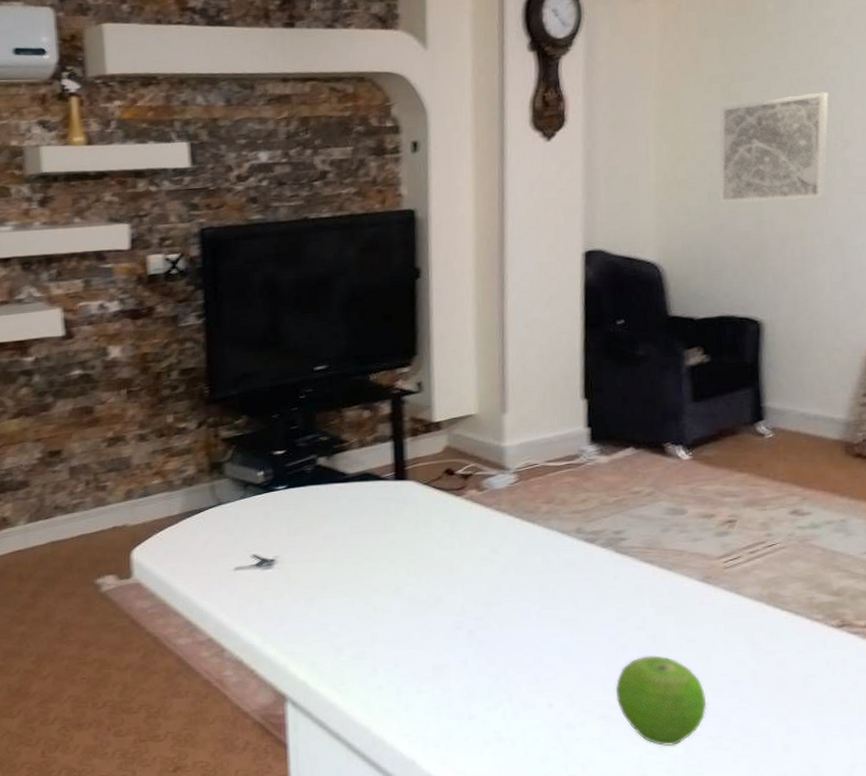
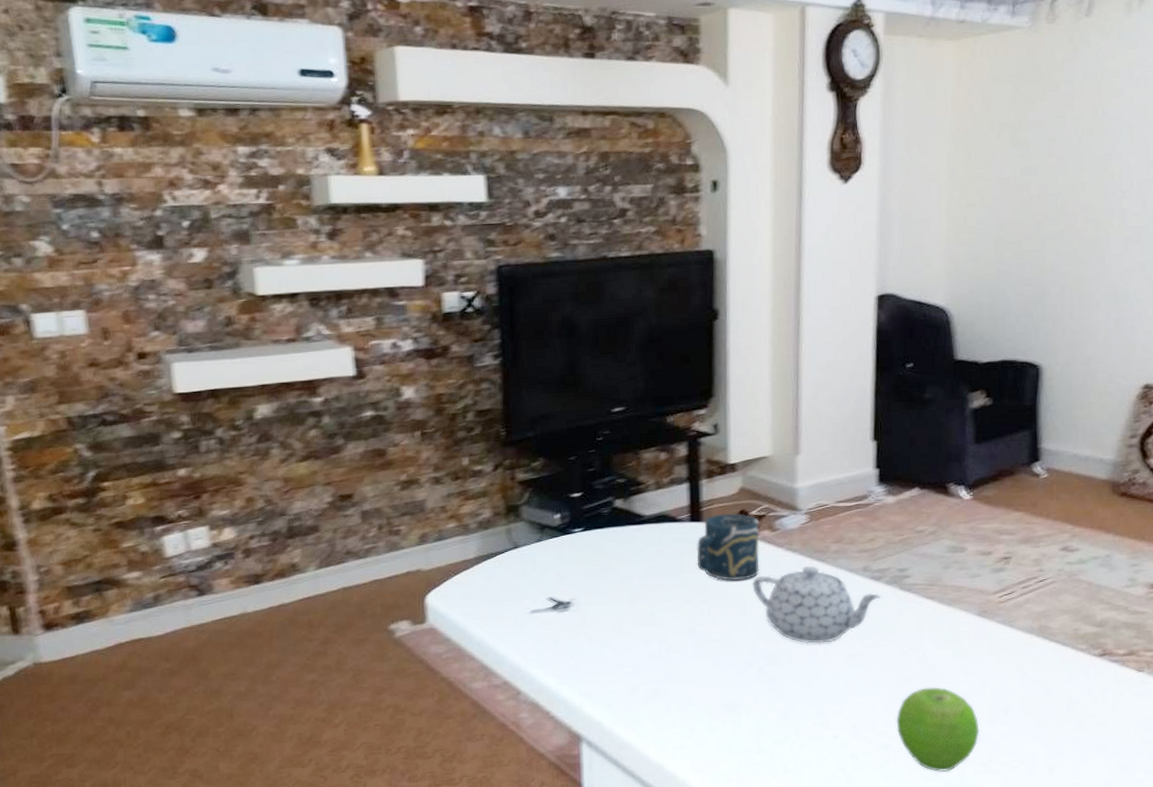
cup: none [401,472,467,541] -> present [696,514,760,581]
teapot: none [460,526,597,607] -> present [752,565,882,644]
wall art: present [718,92,829,204] -> none [1005,142,1110,251]

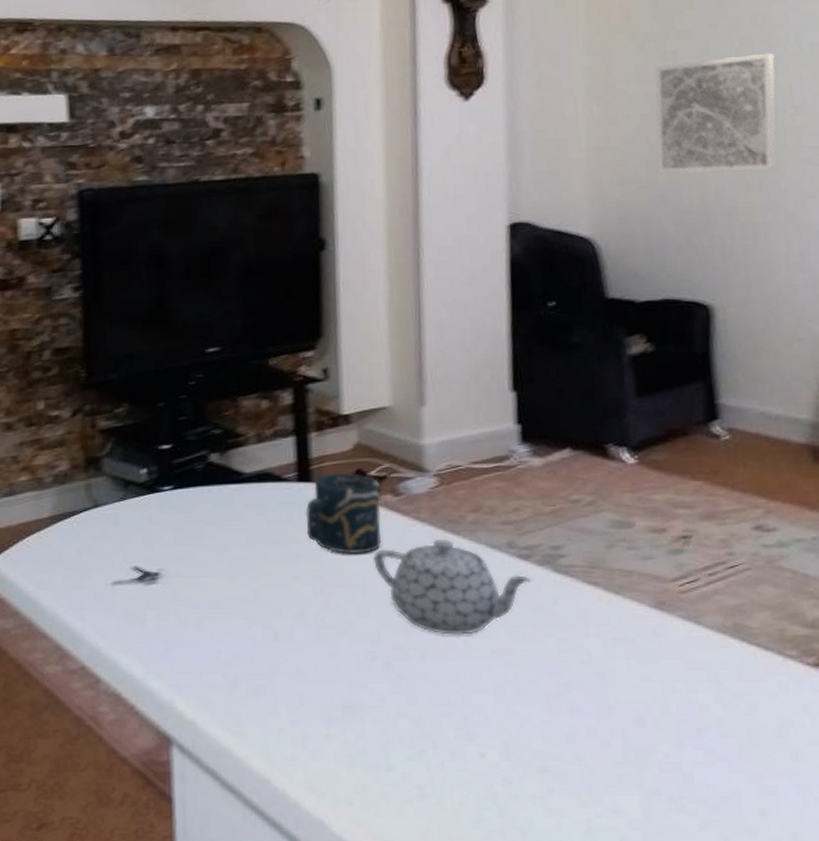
fruit: present [896,687,980,772] -> none [557,696,667,807]
wall art: none [1005,142,1110,251] -> present [654,53,777,174]

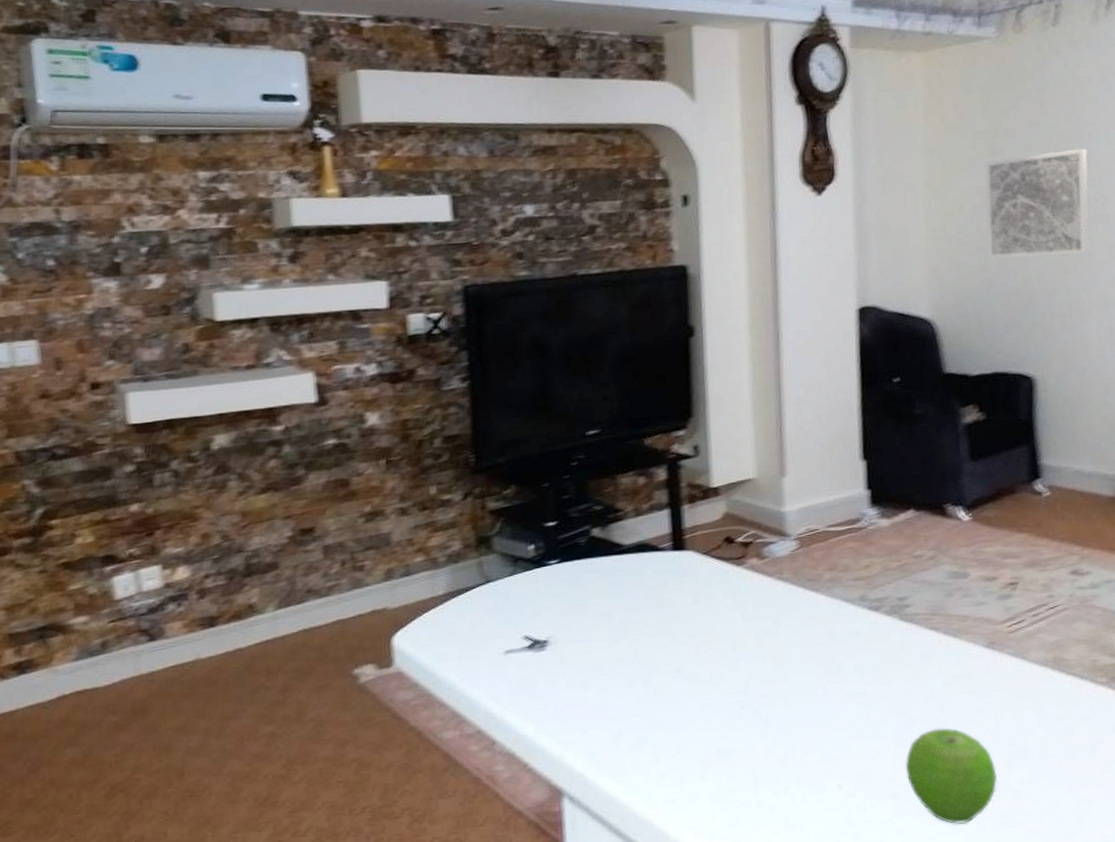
cup: present [305,474,382,554] -> none [680,541,749,614]
teapot: present [373,538,532,635] -> none [742,595,881,682]
fruit: none [557,696,667,807] -> present [905,728,998,824]

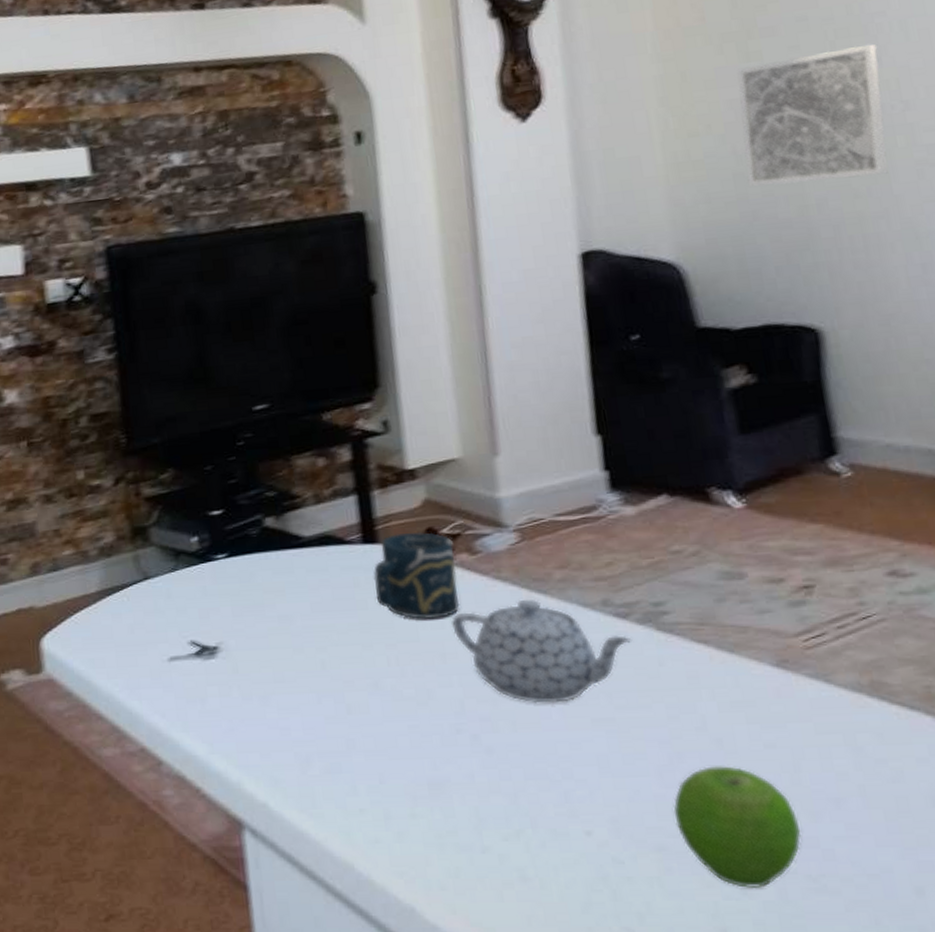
cup: none [680,541,749,614] -> present [373,532,460,619]
teapot: none [742,595,881,682] -> present [451,598,632,704]

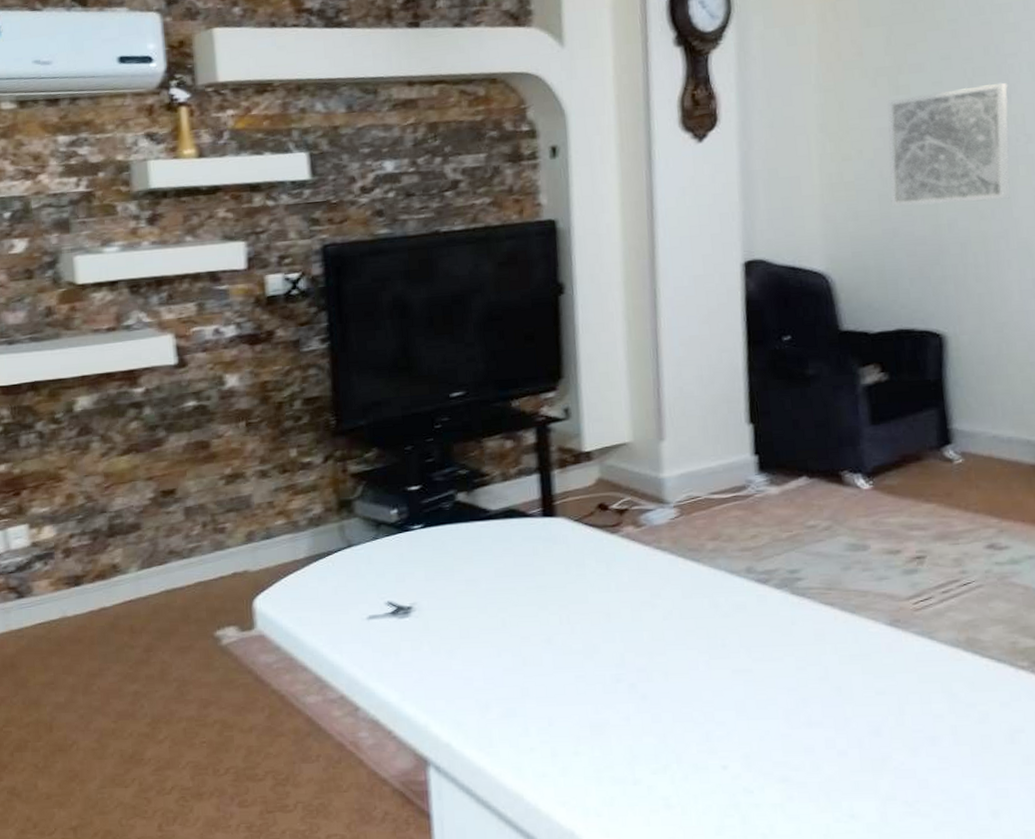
cup: present [373,532,460,619] -> none [550,507,625,583]
teapot: present [451,598,632,704] -> none [617,566,770,657]
fruit: present [673,766,802,888] -> none [796,710,902,812]

